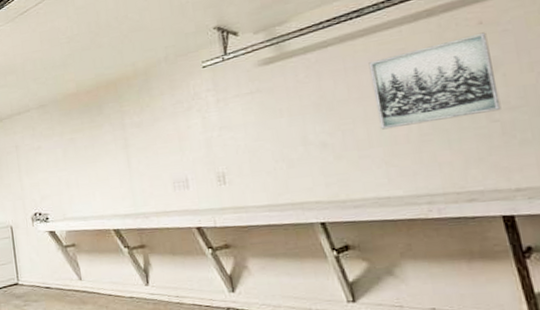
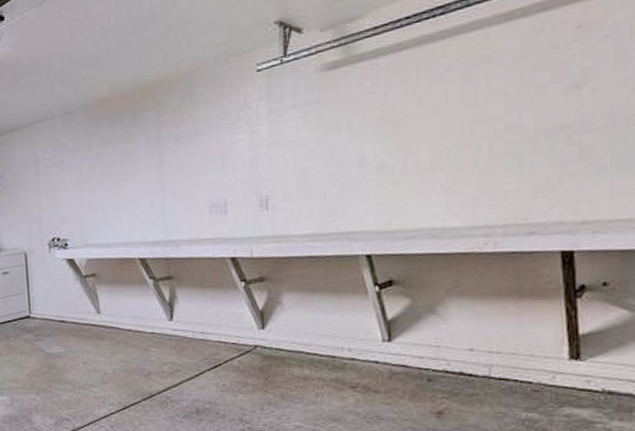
wall art: present [368,32,501,130] -> none [446,38,584,151]

